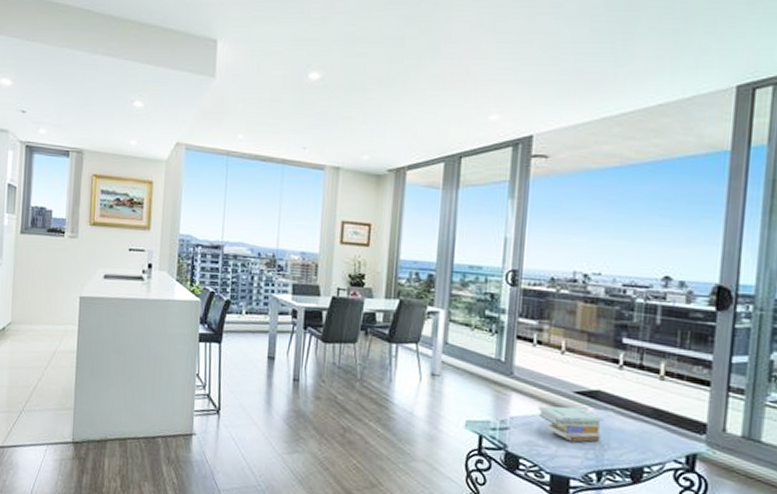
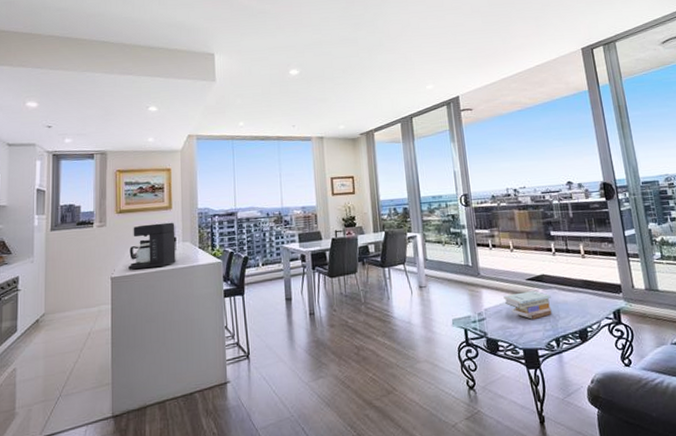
coffee maker: none [98,243,152,295] -> present [128,222,176,270]

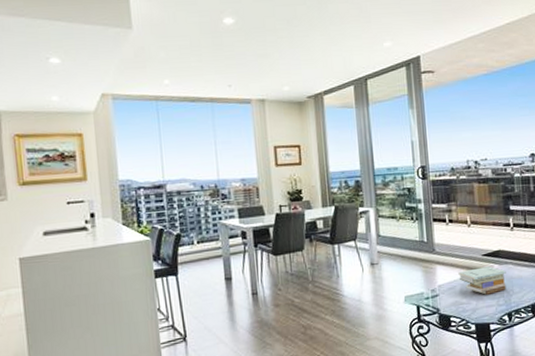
coffee maker: present [128,222,176,270] -> none [39,195,96,250]

